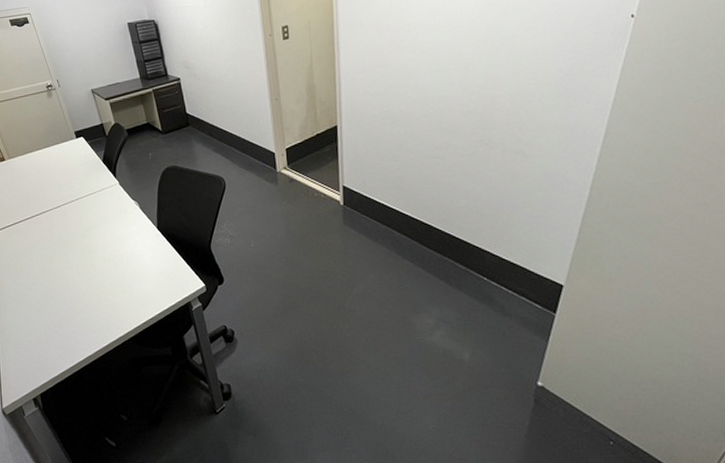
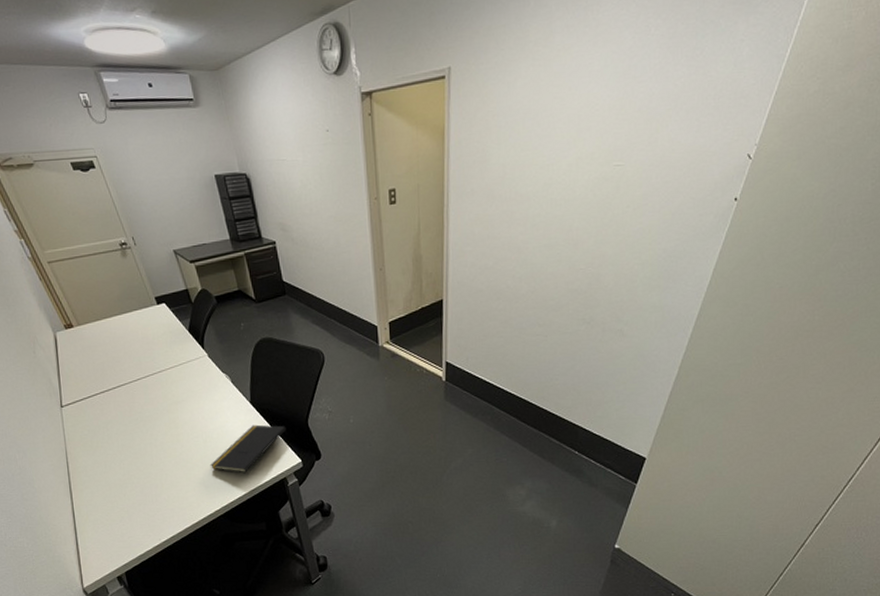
notepad: none [119,249,192,297] -> present [209,424,288,473]

